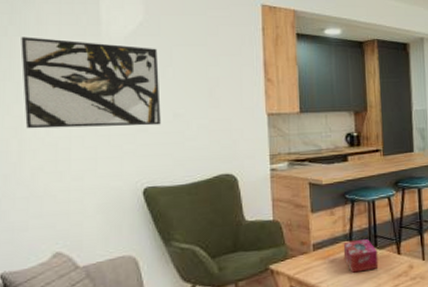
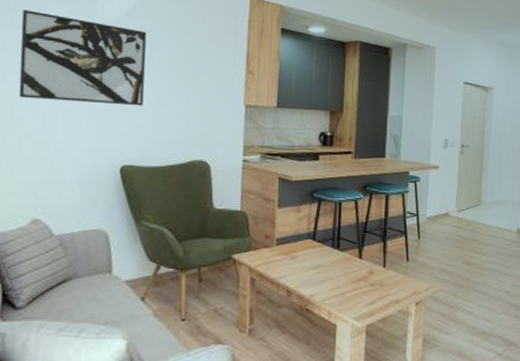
tissue box: present [343,239,379,273] -> none [305,240,340,272]

